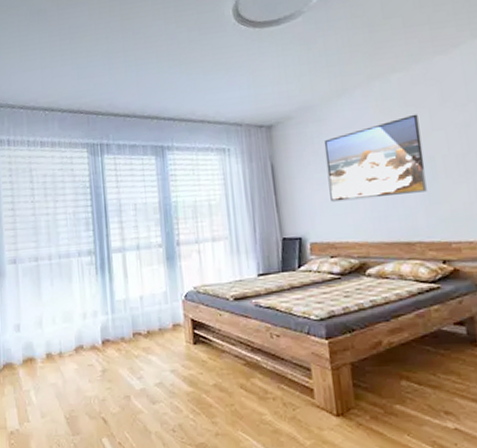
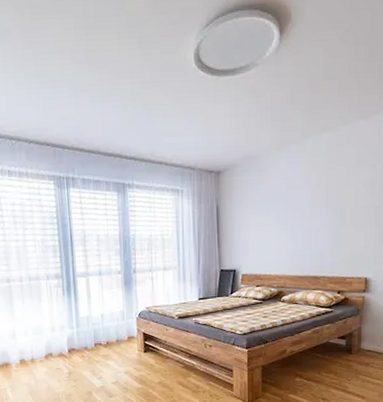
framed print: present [323,114,427,202] -> none [261,170,338,242]

